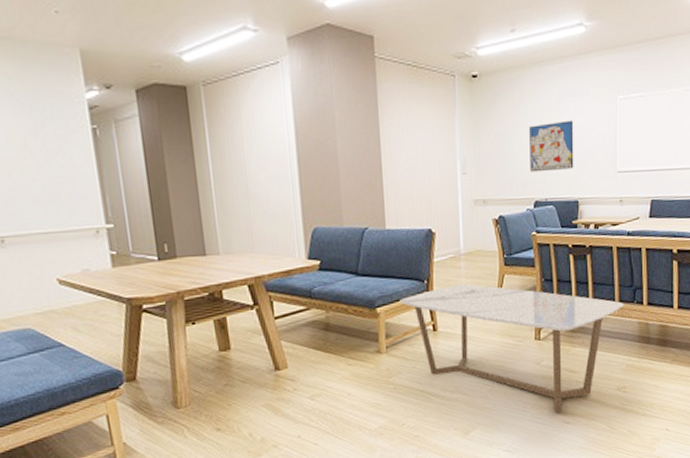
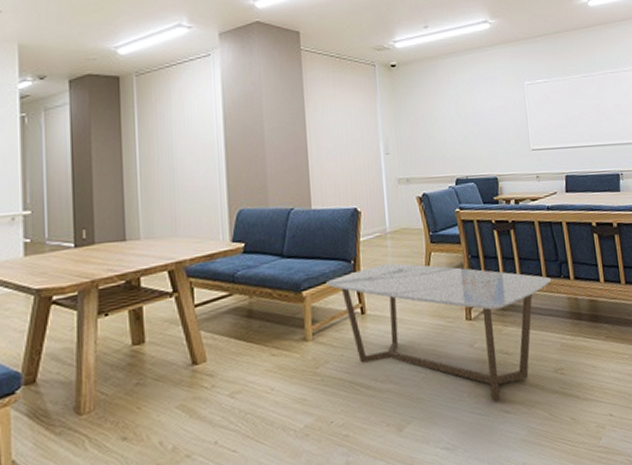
wall art: present [529,120,574,173] -> none [446,104,491,152]

